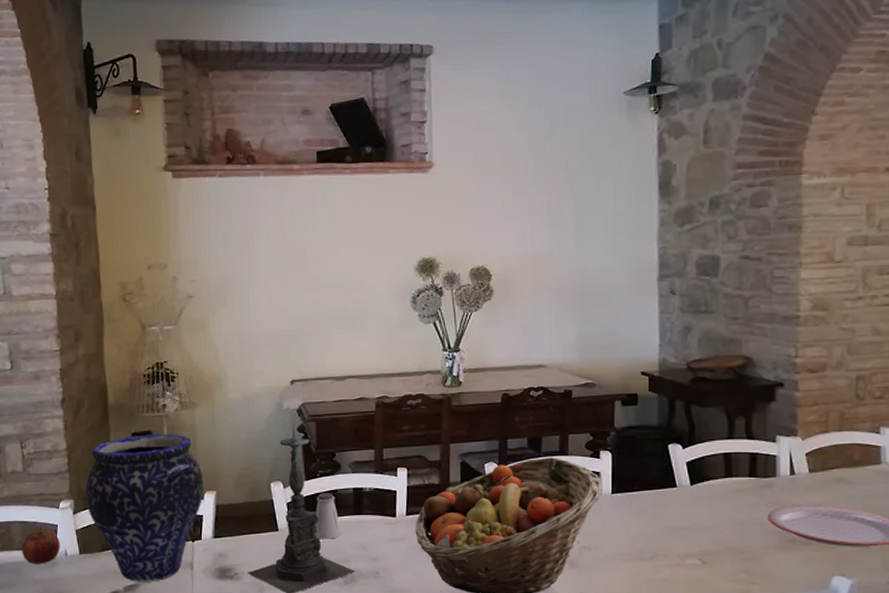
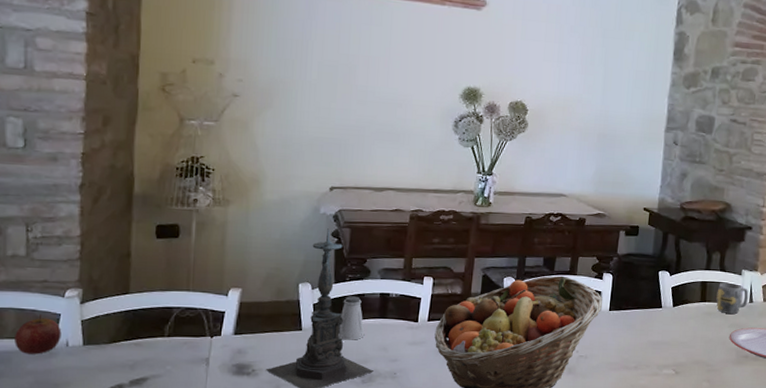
vase: present [85,434,204,582] -> none [96,228,230,376]
mug: none [745,452,788,489] -> present [716,282,749,314]

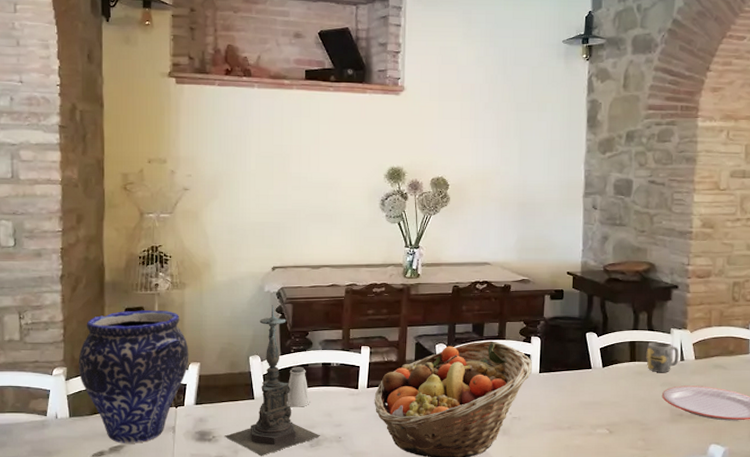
apple: present [15,314,62,354] -> none [14,391,51,426]
vase: none [96,228,230,376] -> present [78,310,189,443]

